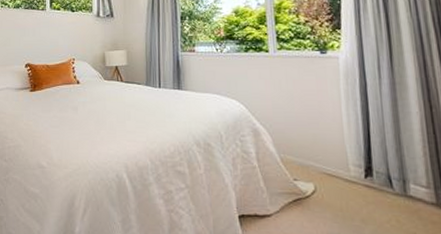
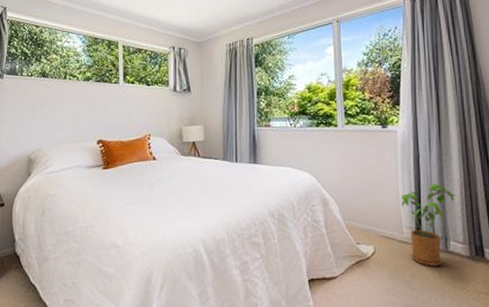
house plant: none [345,117,417,212] -> present [401,184,457,266]

